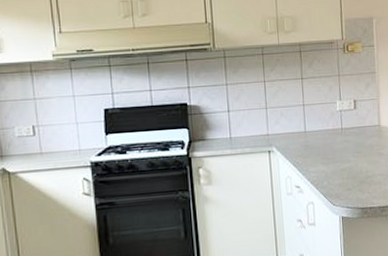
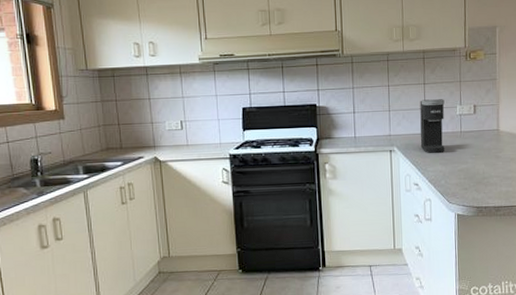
coffee maker: none [298,94,326,153] -> present [420,99,445,154]

